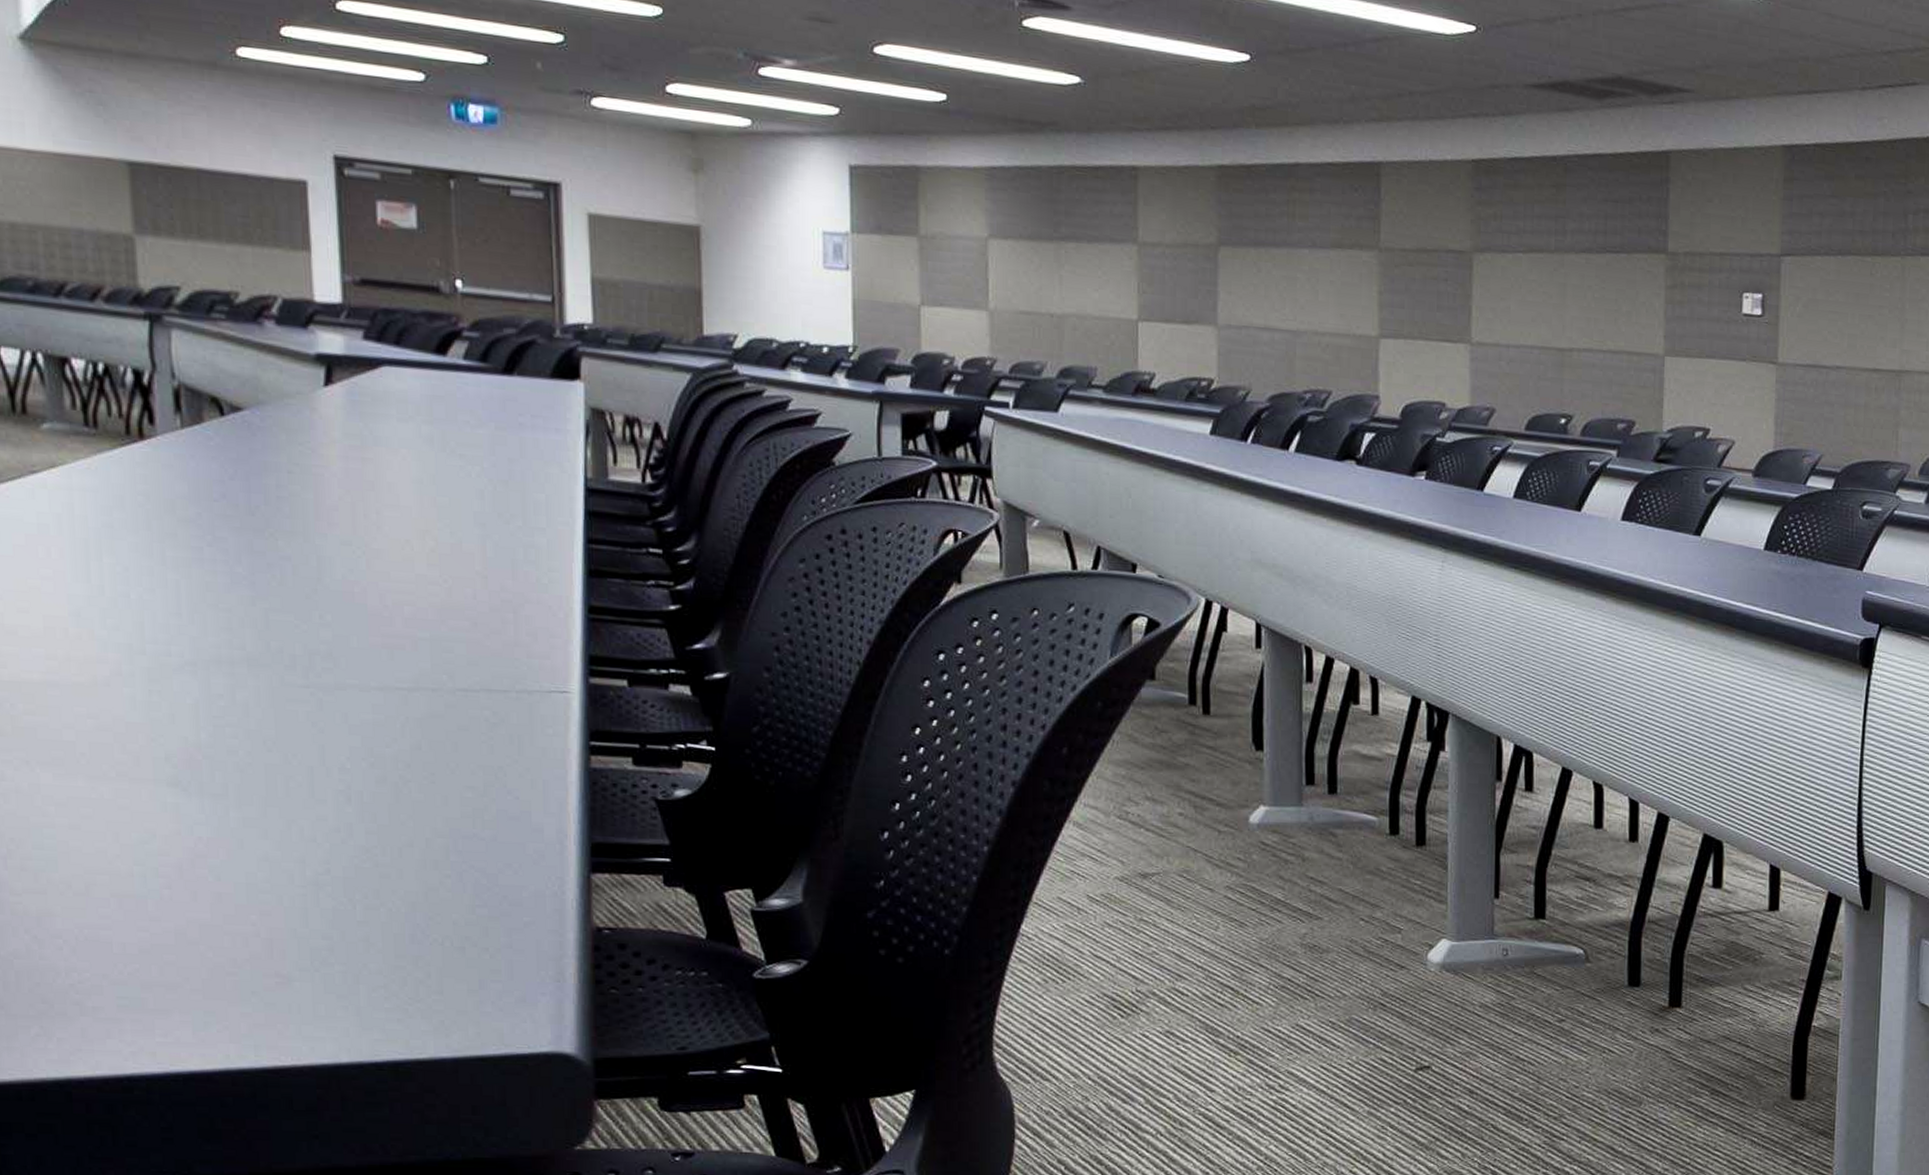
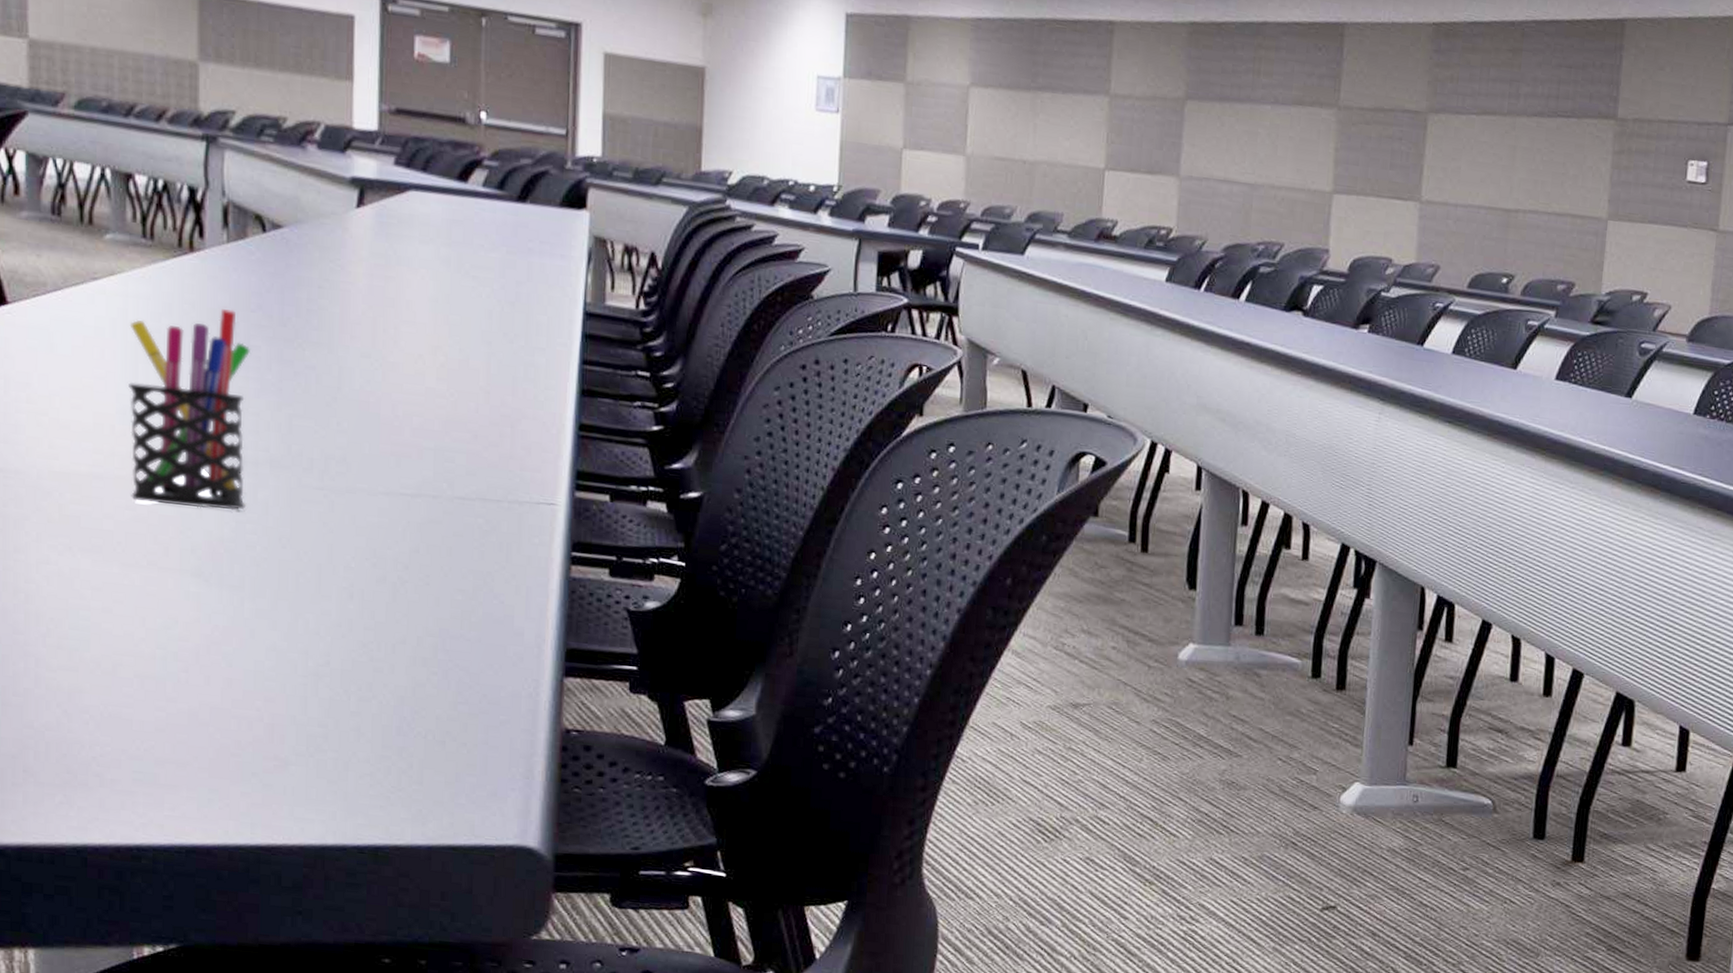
pen holder: none [77,499,224,714] -> present [128,309,250,511]

